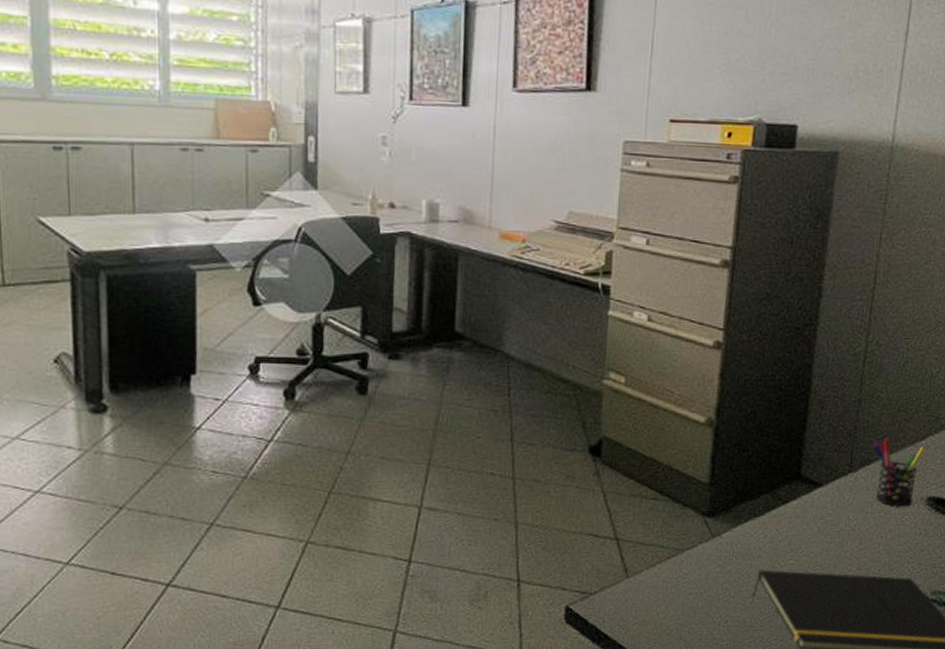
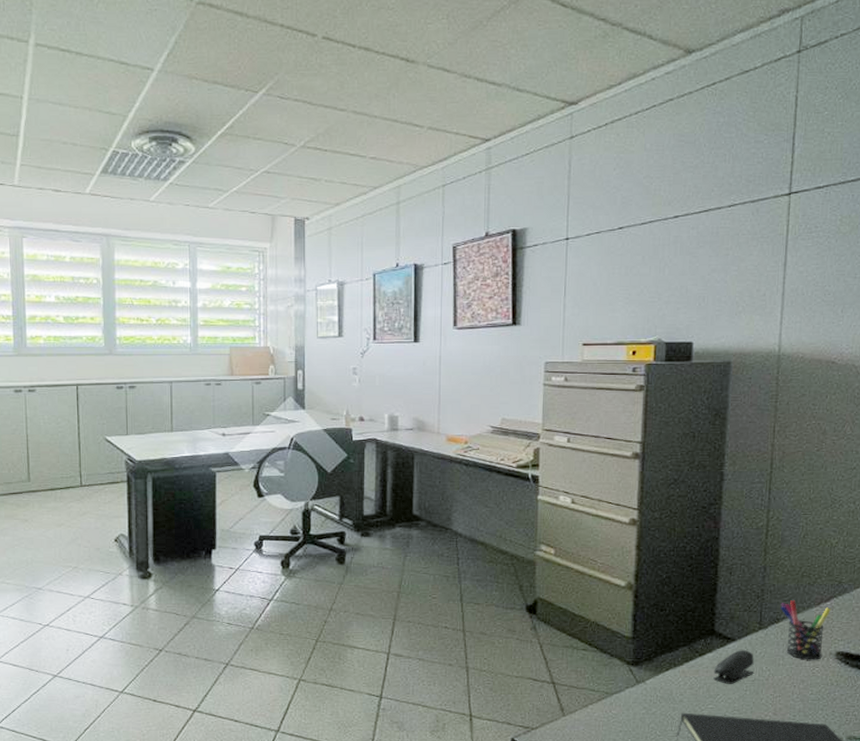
stapler: none [796,496,842,536] -> present [713,650,754,684]

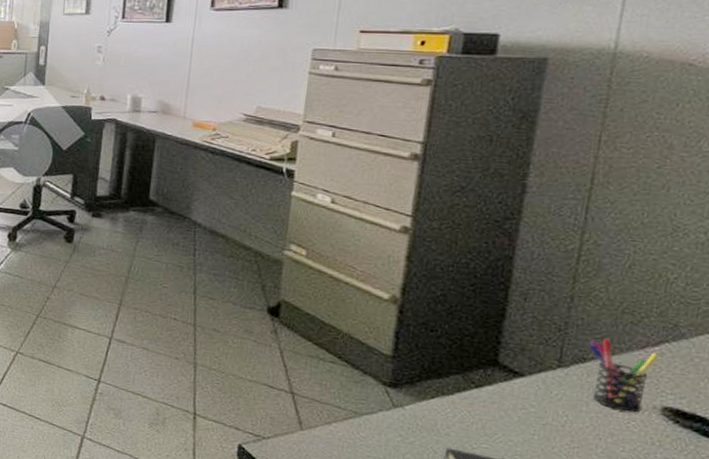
stapler: present [713,650,754,684] -> none [491,387,548,425]

